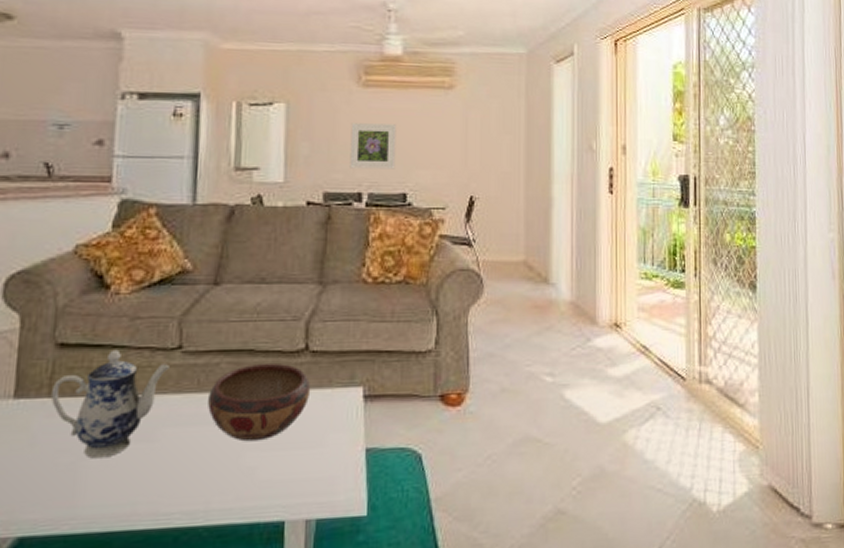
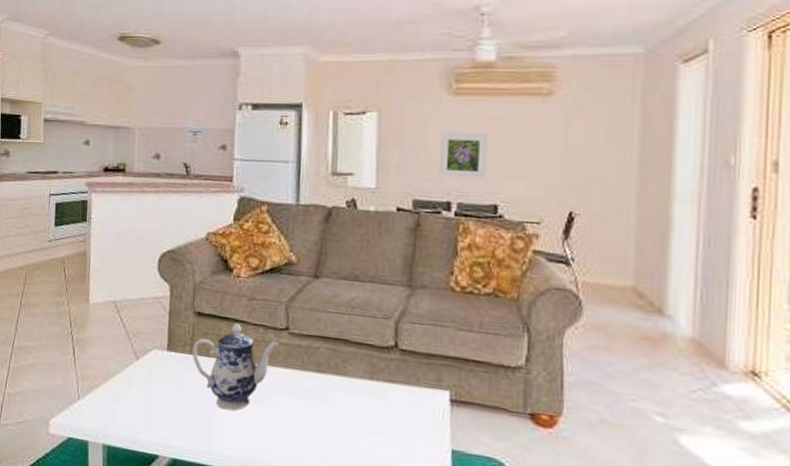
decorative bowl: present [207,362,311,442] -> none [309,353,400,423]

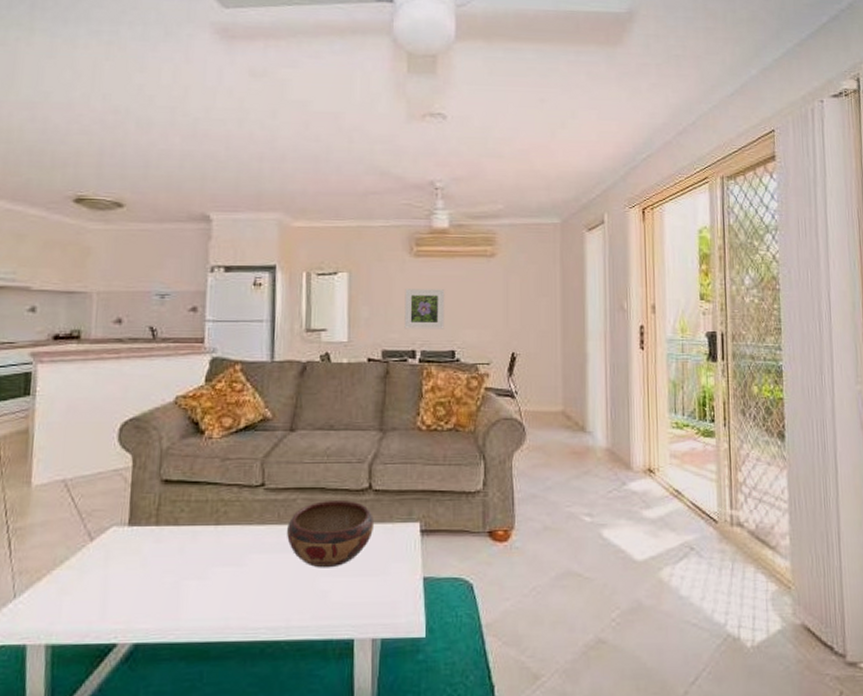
teapot: present [192,323,279,411] -> none [157,486,254,579]
decorative bowl: none [309,353,400,423] -> present [286,499,375,568]

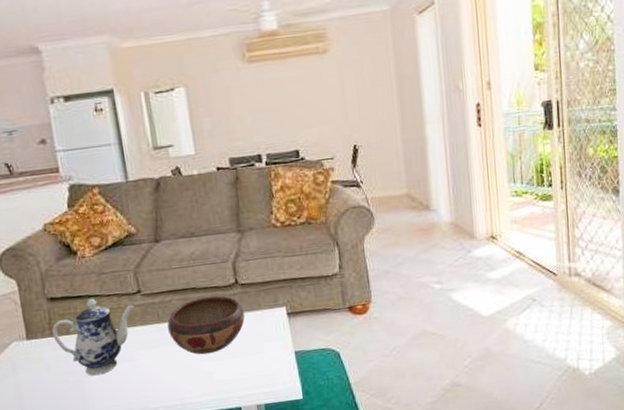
teapot: none [157,486,254,579] -> present [52,298,134,376]
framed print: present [404,289,445,329] -> none [243,92,286,135]

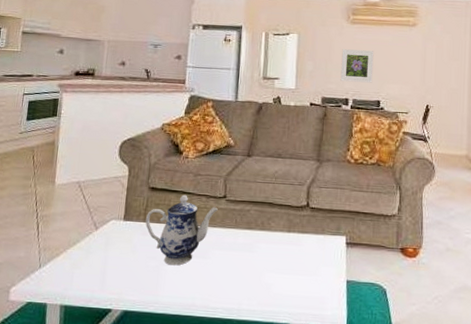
decorative bowl: present [167,295,245,355] -> none [241,212,310,266]
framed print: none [243,92,286,135] -> present [340,49,374,83]

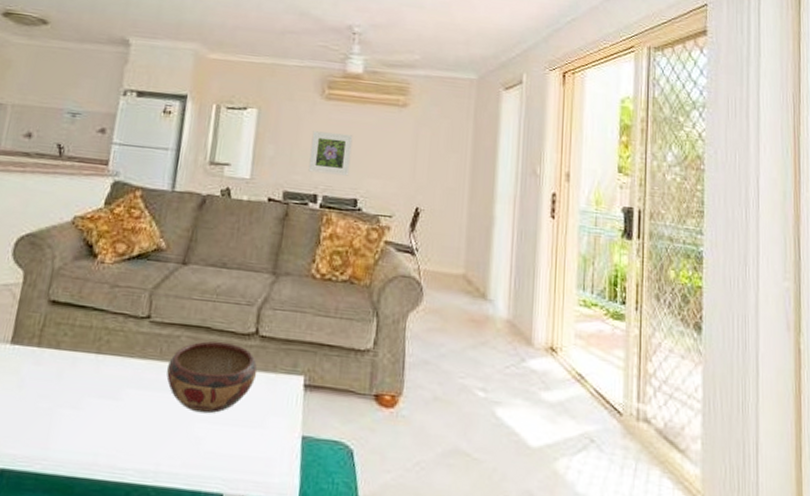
teapot: present [145,194,218,266] -> none [39,312,138,409]
decorative bowl: none [241,212,310,266] -> present [166,341,258,414]

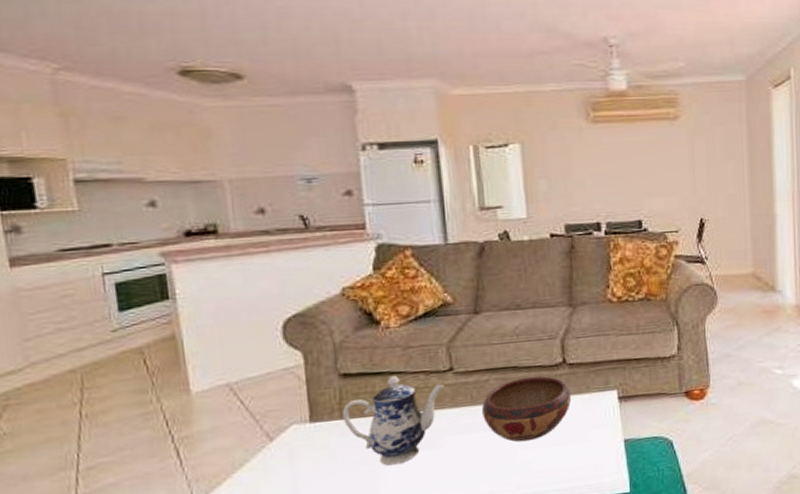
teapot: none [39,312,138,409] -> present [342,375,444,466]
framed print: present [308,131,353,176] -> none [584,157,629,201]

